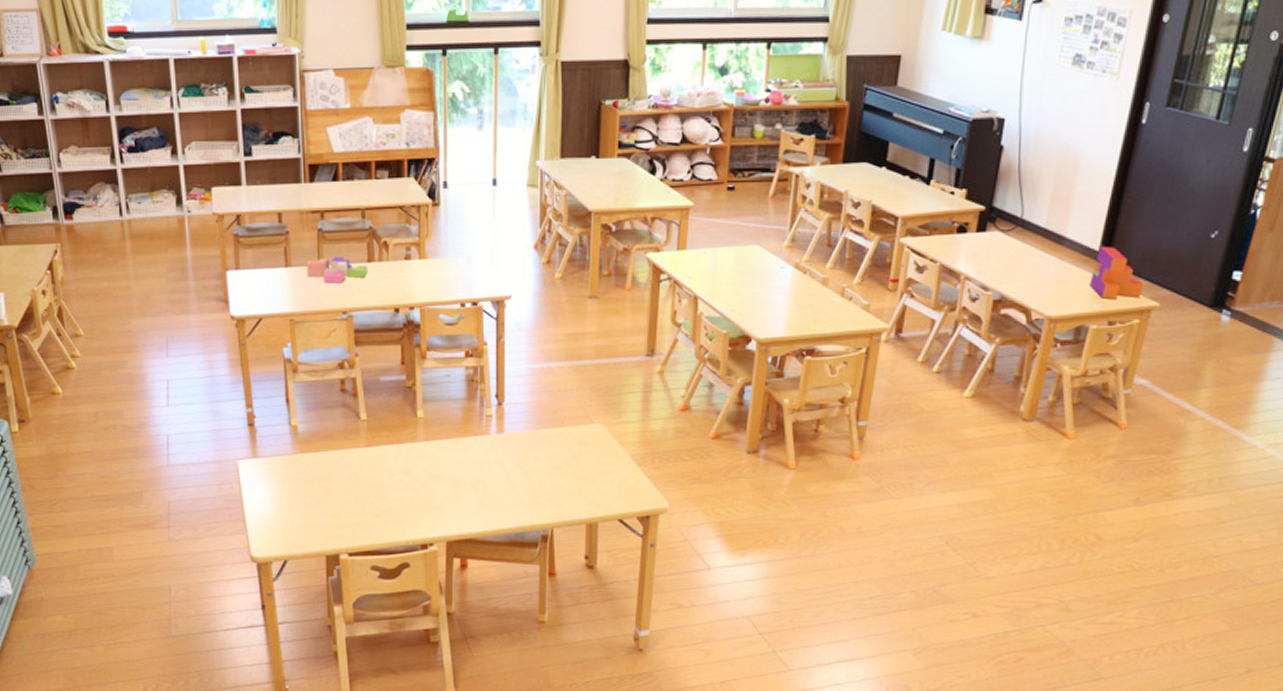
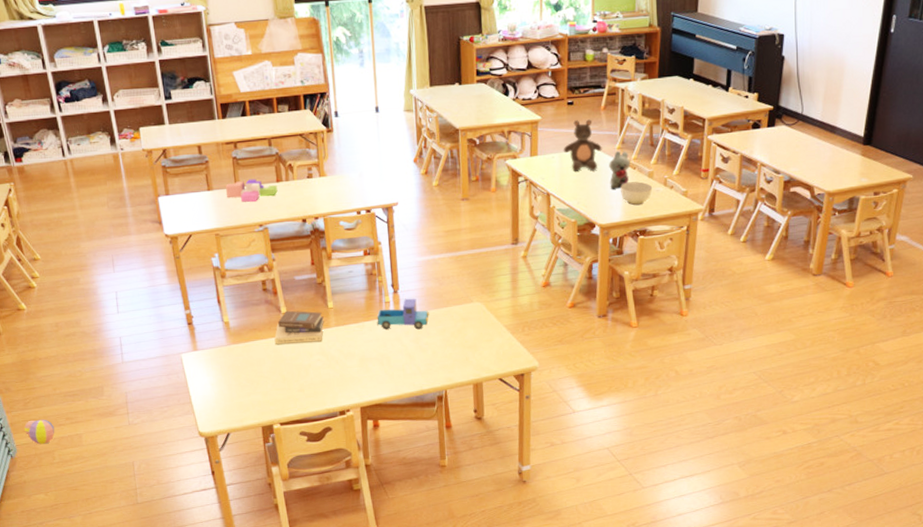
ball: none [46,526,82,556] -> present [24,419,55,445]
books: none [350,417,411,458] -> present [274,310,324,344]
toy truck: none [474,413,539,452] -> present [376,298,429,330]
teddy bear: none [718,209,767,272] -> present [563,119,602,171]
plush toy: none [773,249,801,297] -> present [609,150,630,189]
bowl: none [786,289,827,317] -> present [621,181,653,205]
toy blocks: present [1089,245,1145,299] -> none [858,132,900,175]

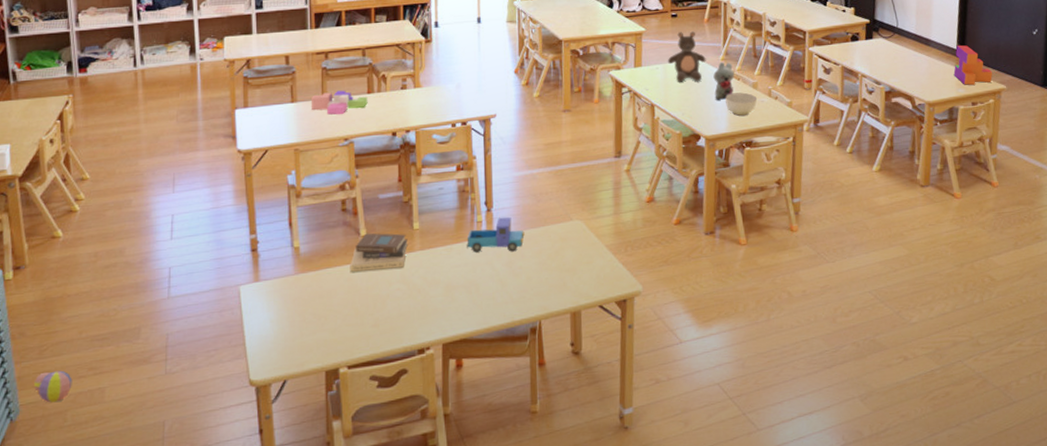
toy blocks: none [858,132,900,175] -> present [953,45,993,85]

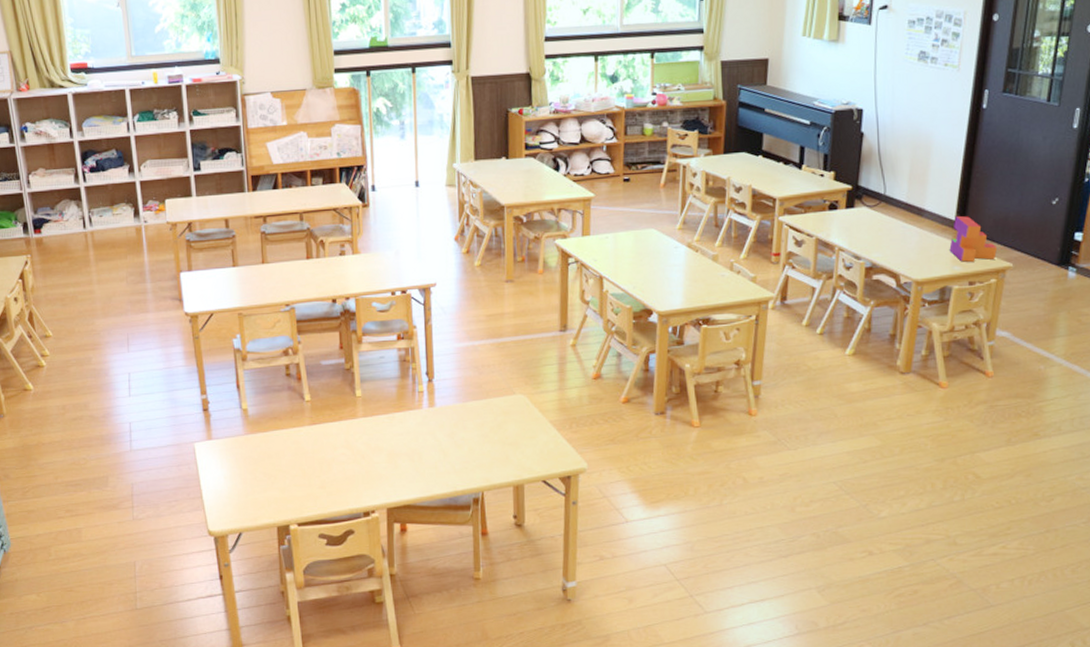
ball: present [33,370,72,403] -> none [20,510,53,539]
toy blocks: present [310,90,368,115] -> none [251,255,307,280]
books: present [350,232,408,272] -> none [296,398,351,435]
toy truck: present [467,216,525,253] -> none [408,388,467,423]
teddy bear: present [667,31,706,82] -> none [618,197,661,253]
plush toy: present [713,61,735,100] -> none [668,231,693,273]
bowl: present [725,92,758,116] -> none [681,265,718,291]

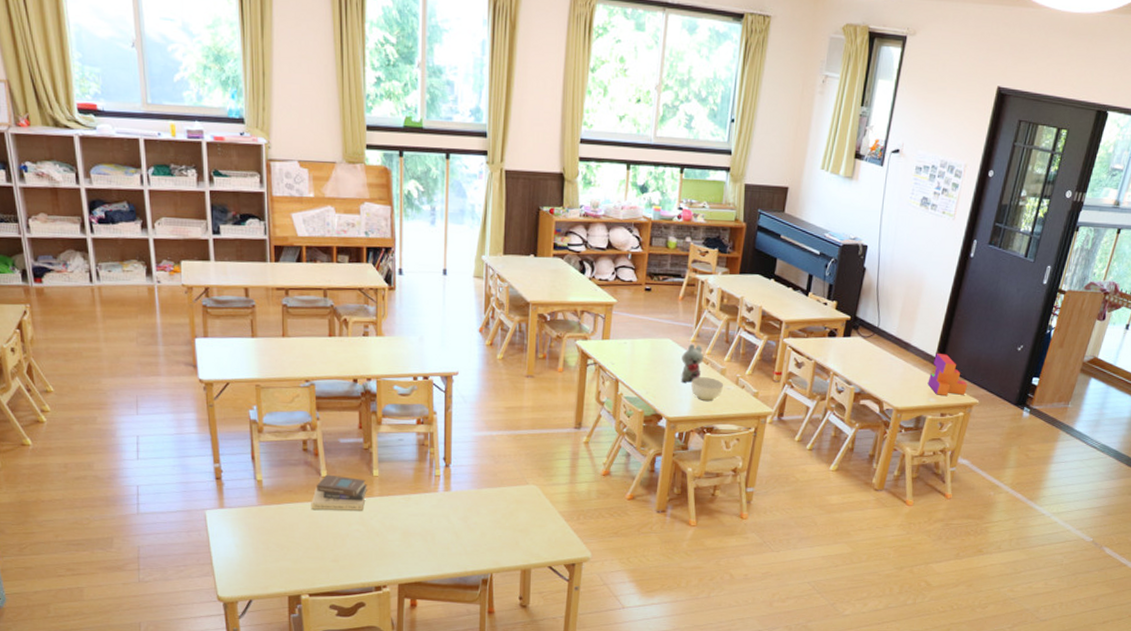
books: none [296,398,351,435] -> present [311,474,367,511]
plush toy: none [668,231,693,273] -> present [681,343,704,383]
bowl: none [681,265,718,291] -> present [691,377,724,401]

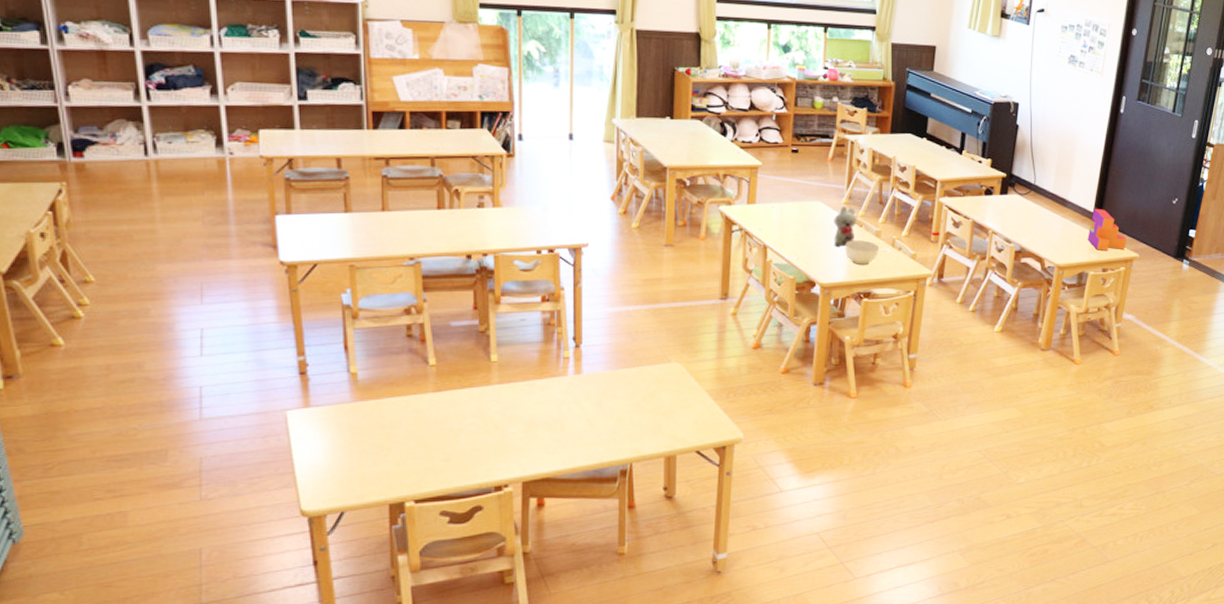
books: present [311,474,367,511] -> none [416,362,484,403]

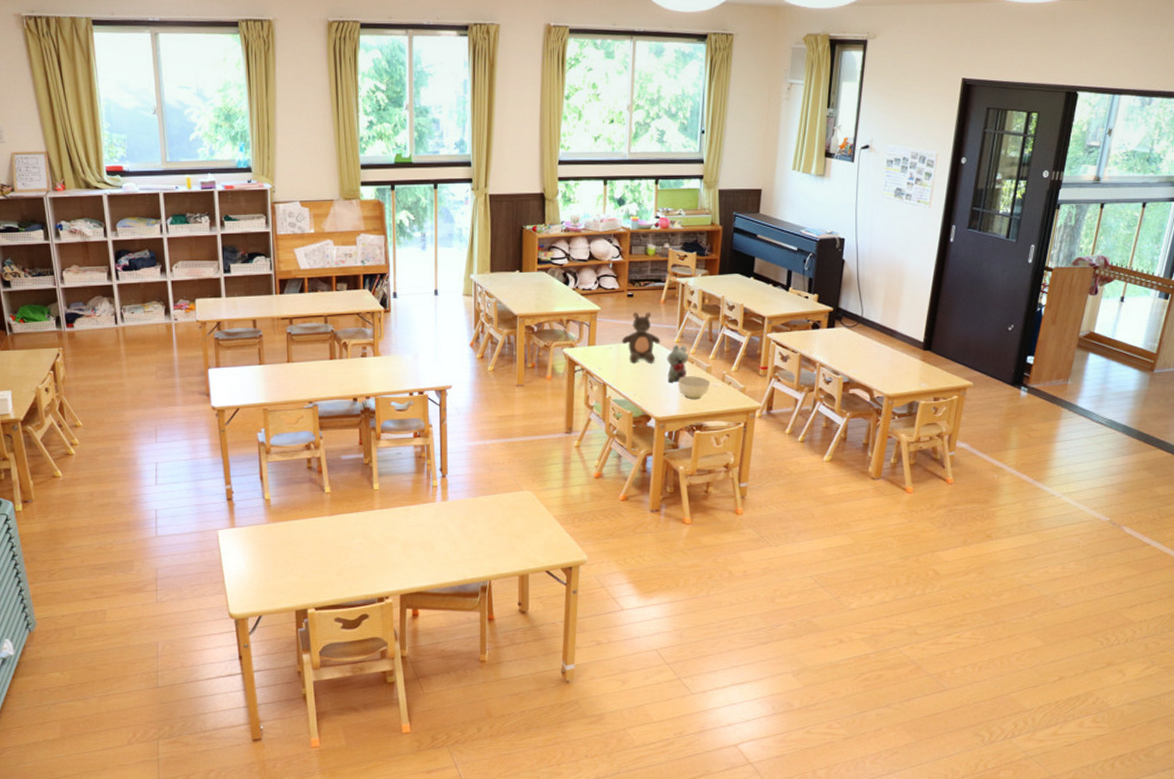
teddy bear: none [784,169,827,224] -> present [621,312,661,363]
toy blocks: present [1087,208,1128,251] -> none [917,337,960,380]

